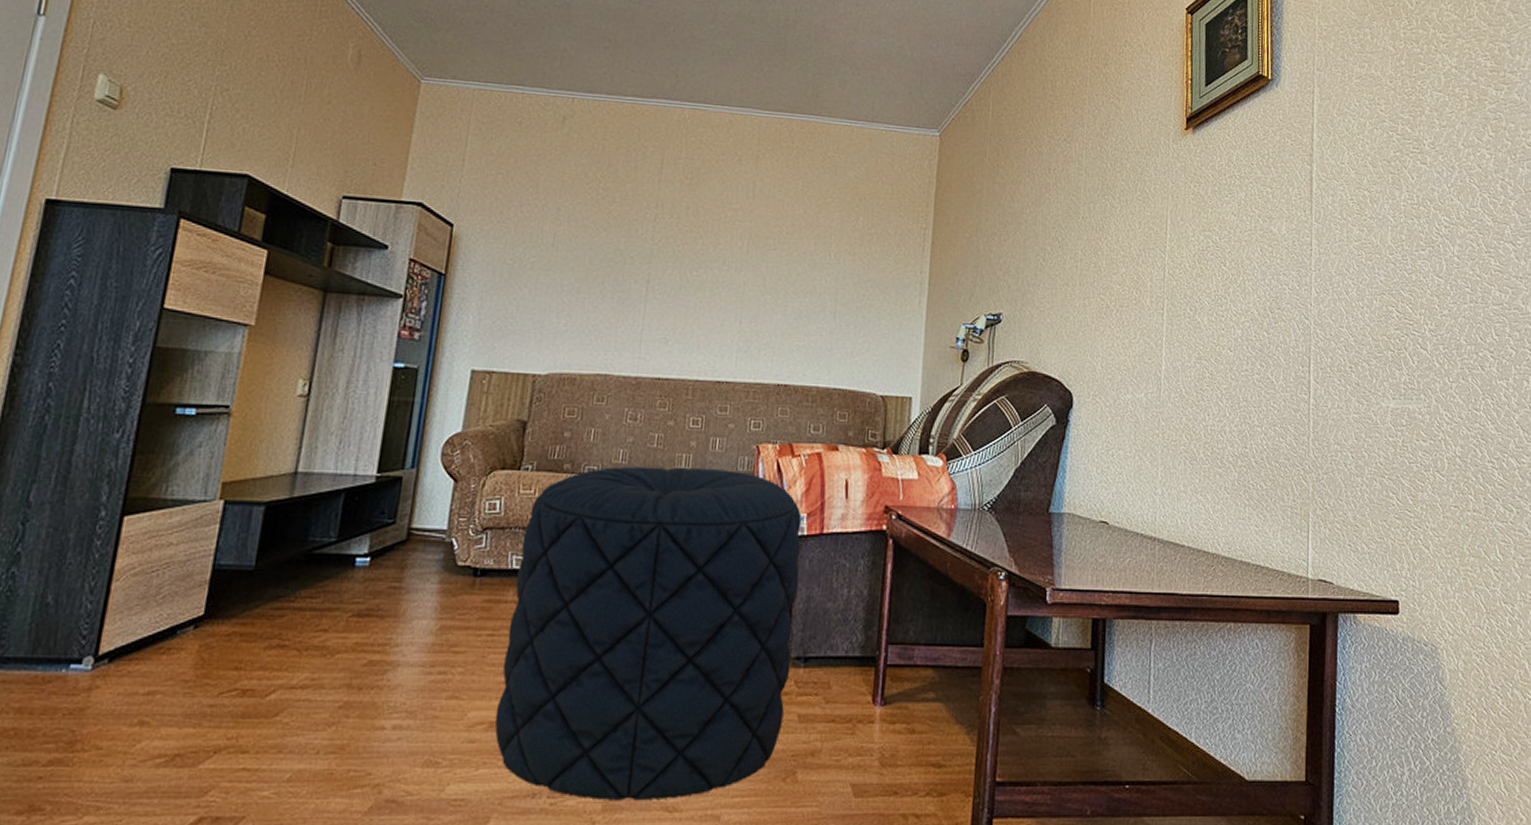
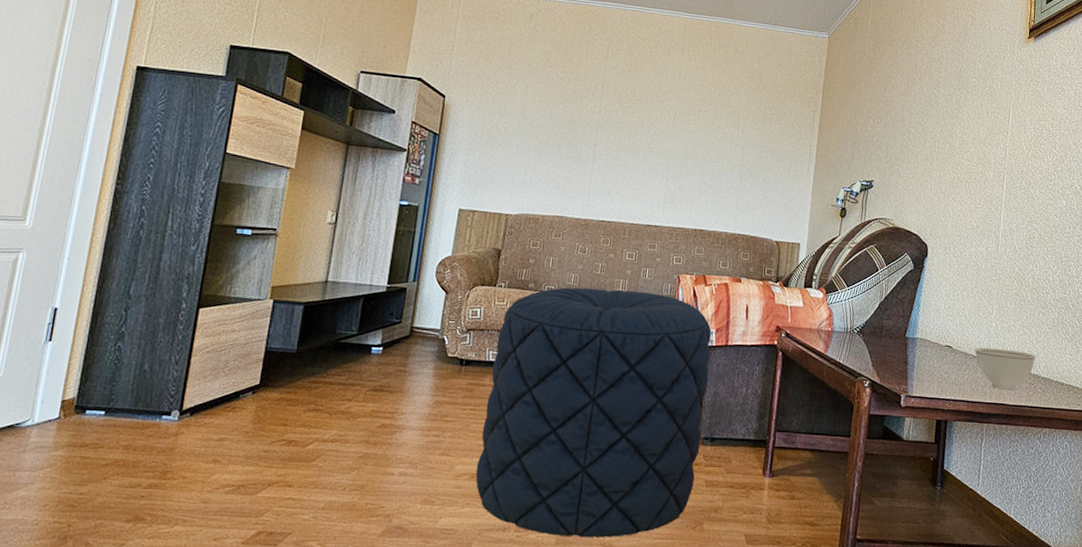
bowl: none [1136,521,1215,575] -> present [974,347,1037,390]

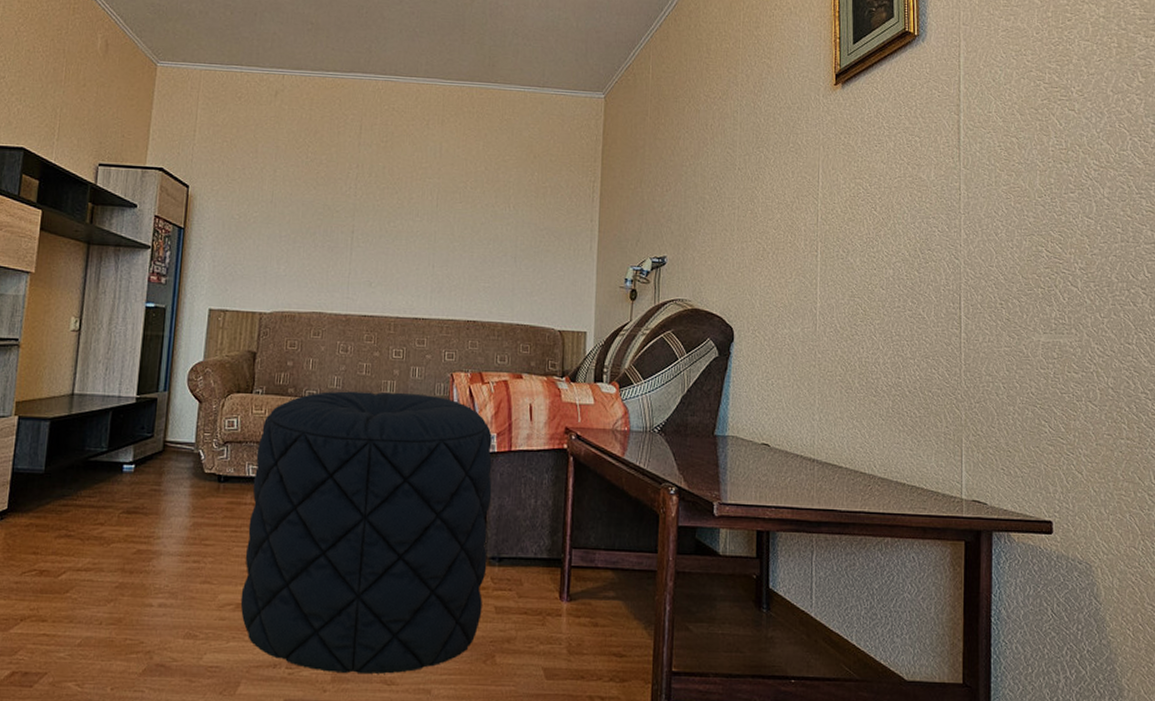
bowl: present [974,347,1037,390] -> none [796,444,871,494]

